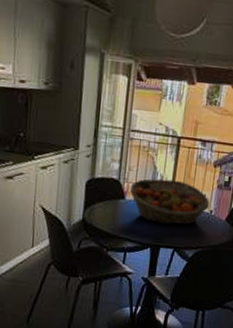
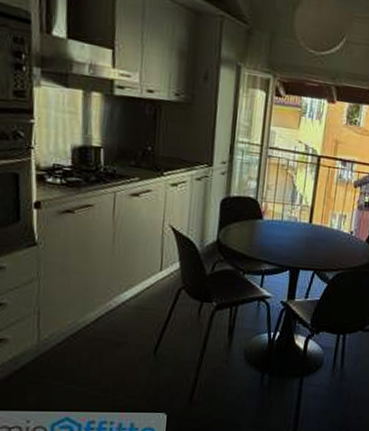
fruit basket: present [129,178,210,225] -> none [267,198,351,246]

